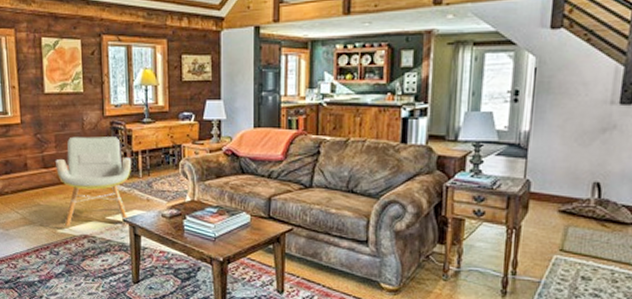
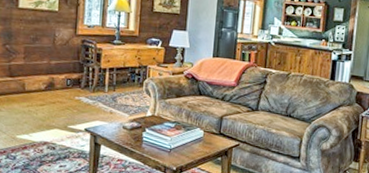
armchair: present [56,136,132,228] -> none [22,50,99,134]

